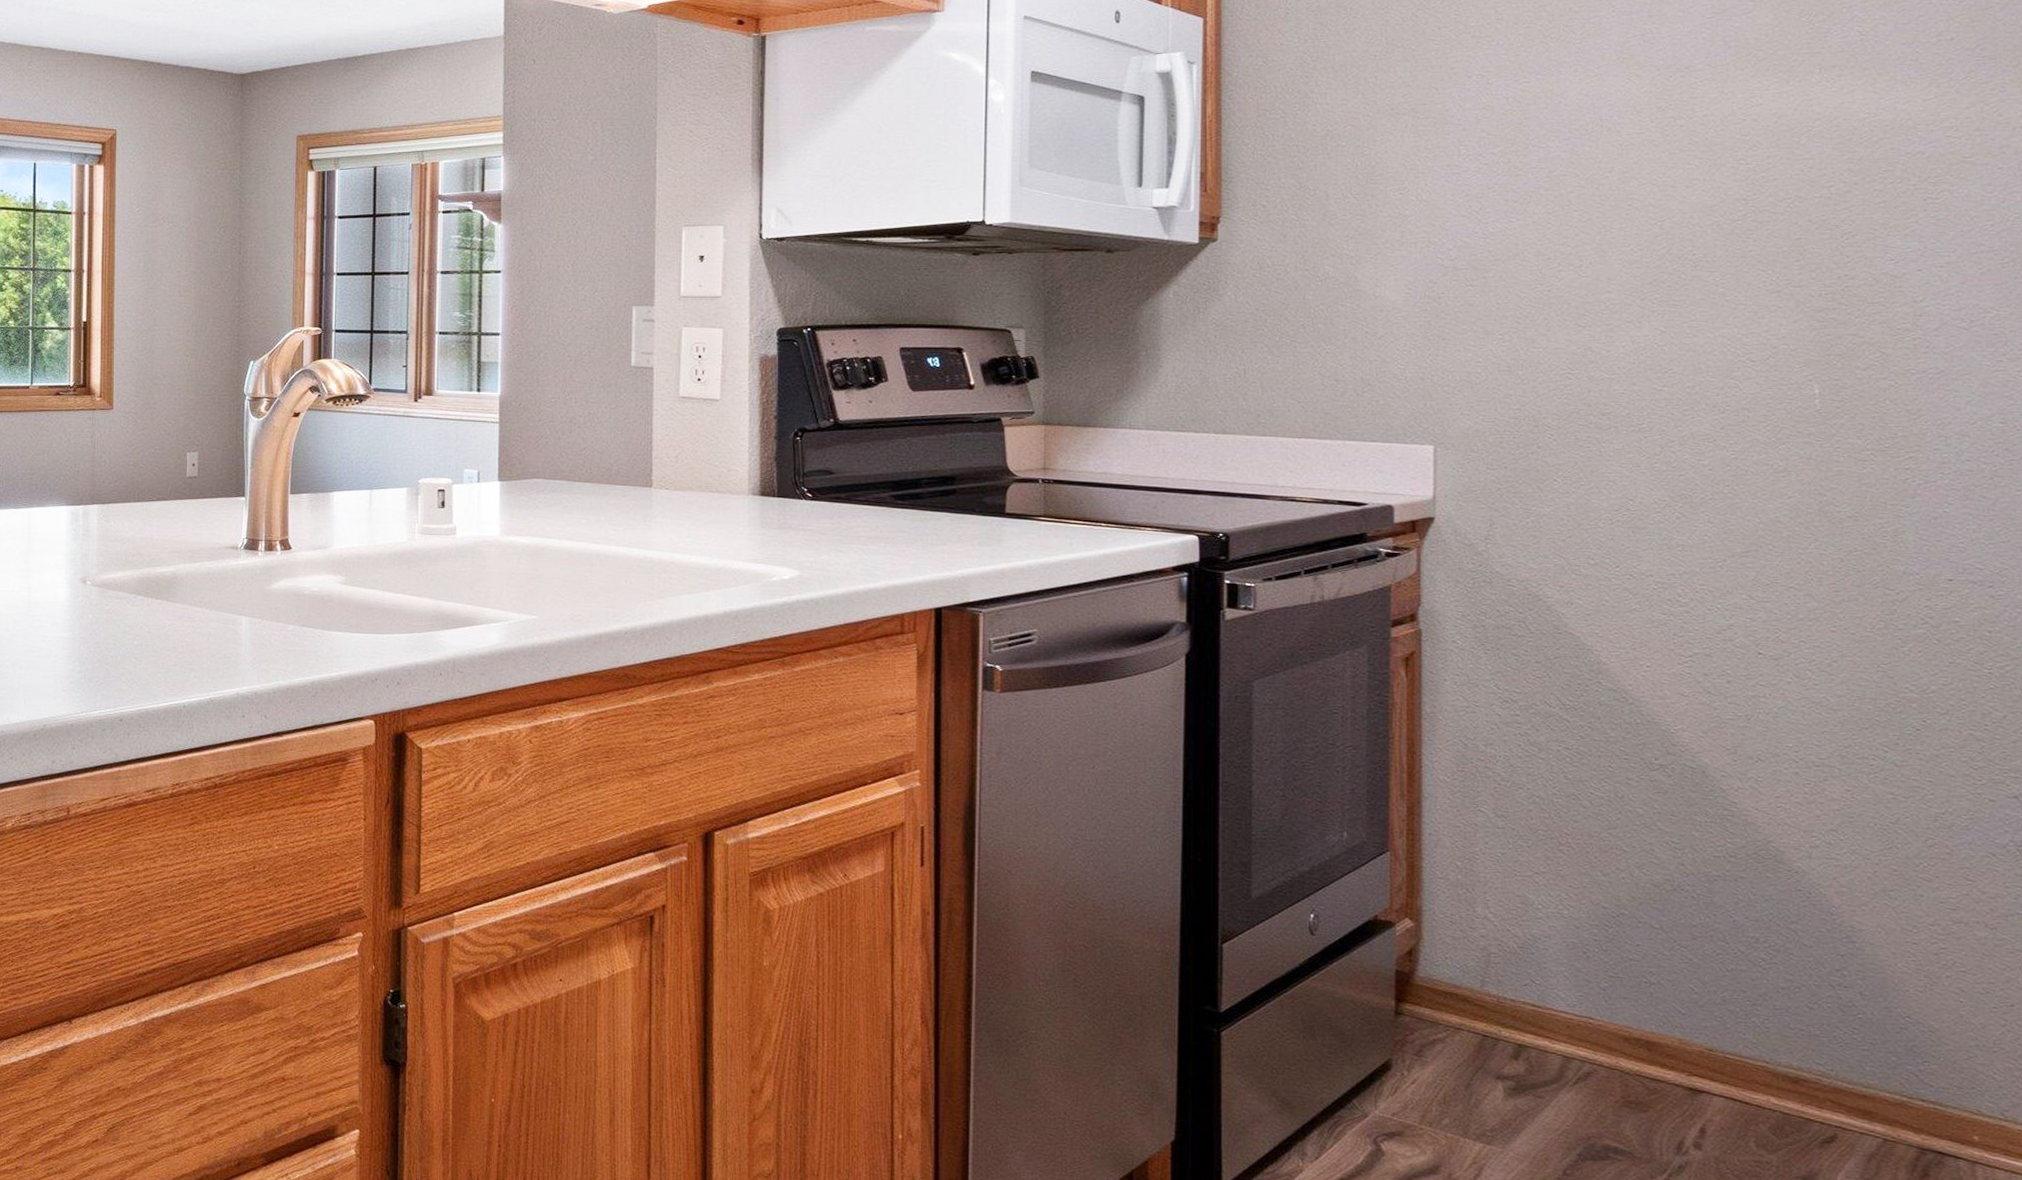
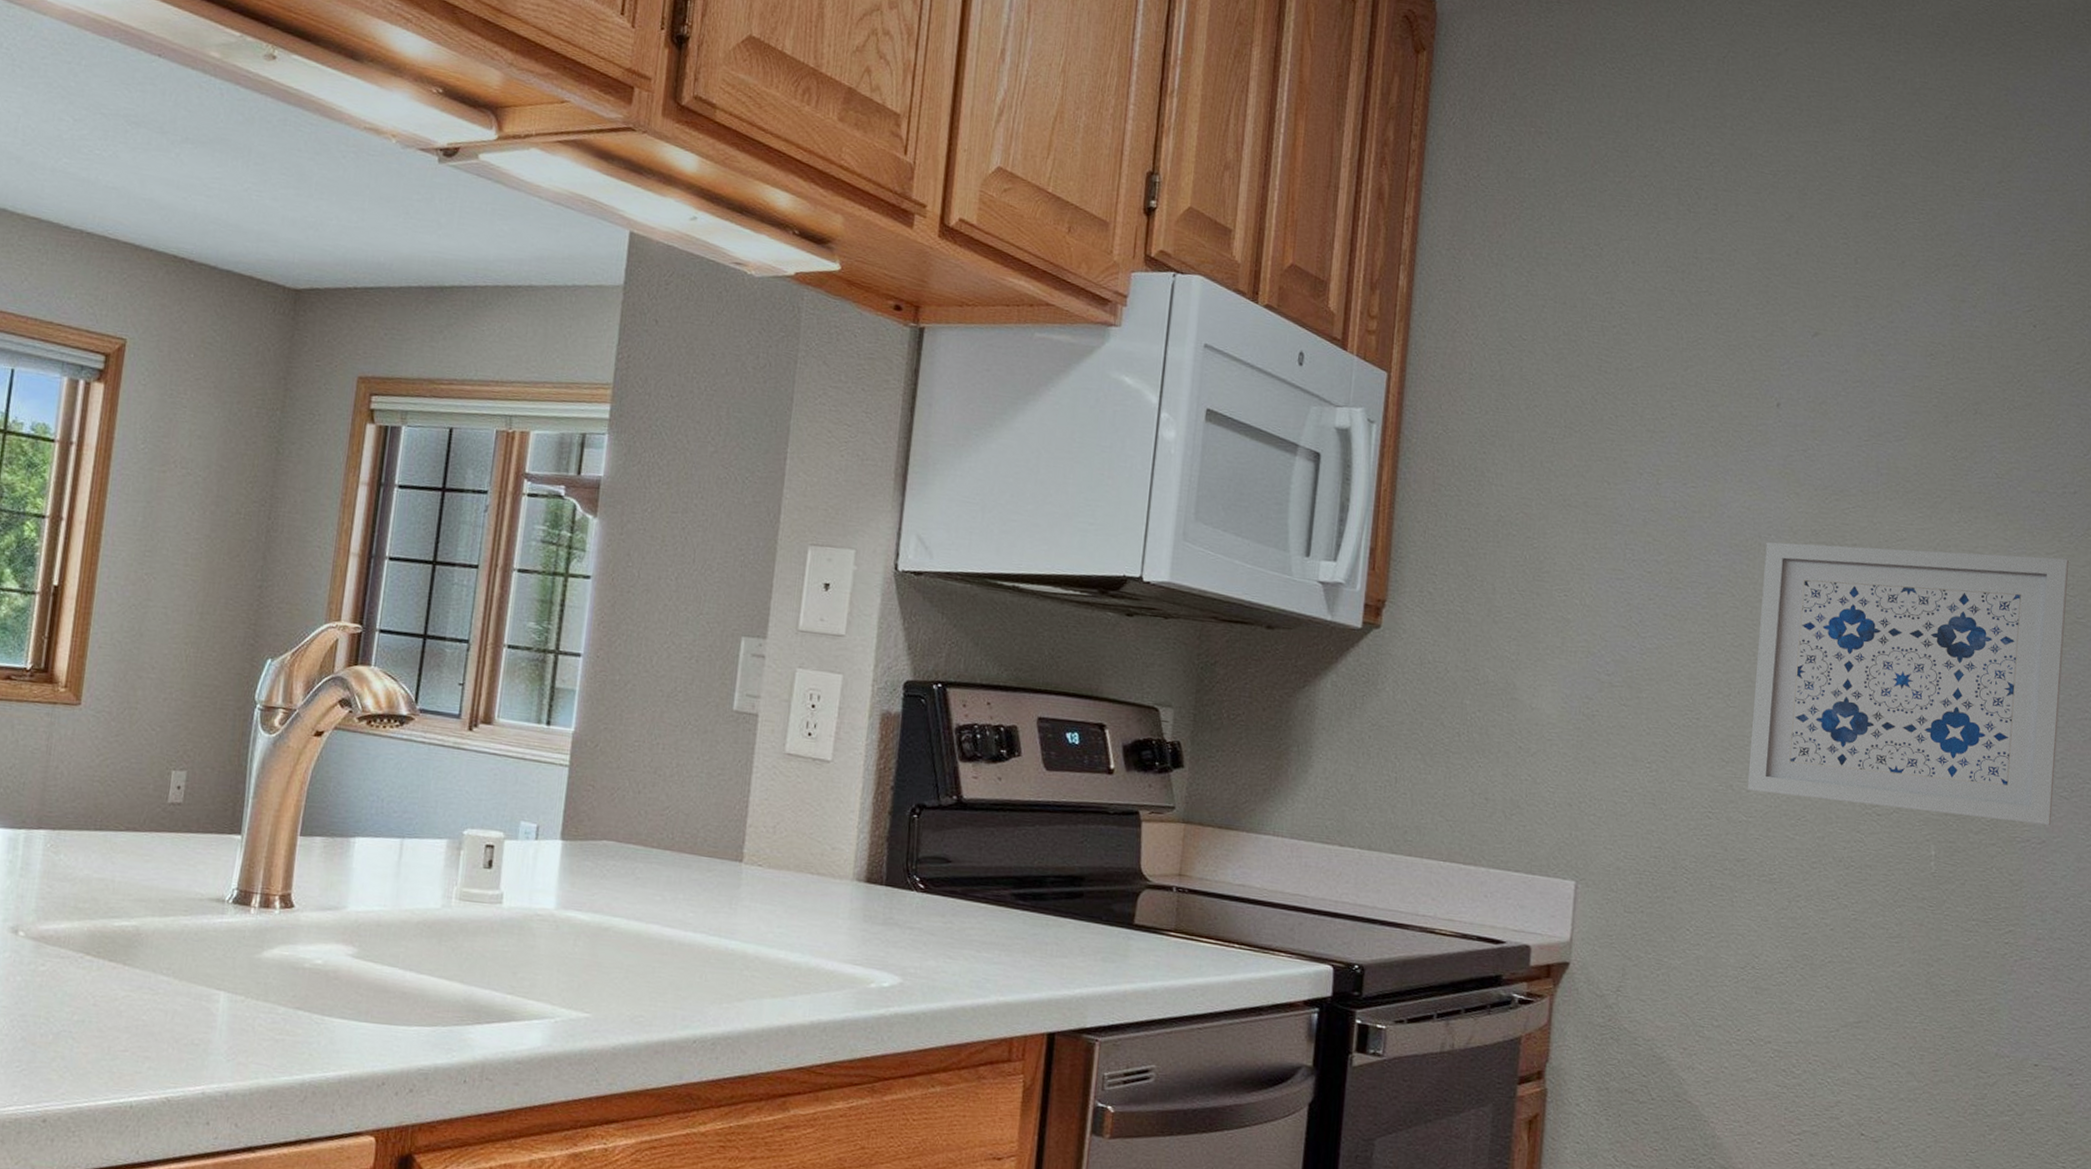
wall art: none [1607,103,1950,355] -> present [1747,542,2069,825]

